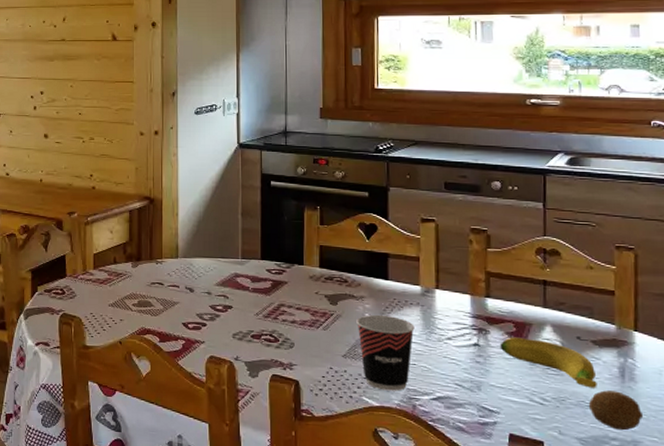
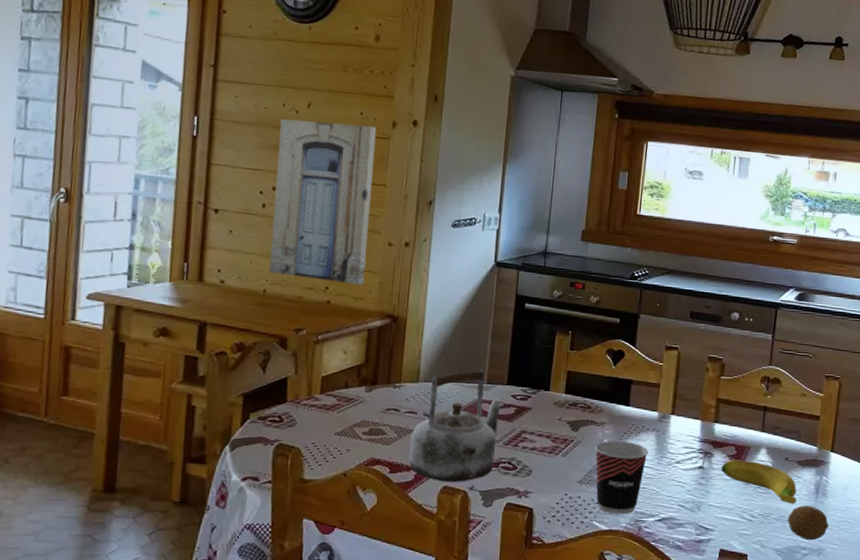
wall art: none [42,32,122,171] -> present [269,119,377,285]
kettle: none [176,244,261,353] -> present [409,368,505,482]

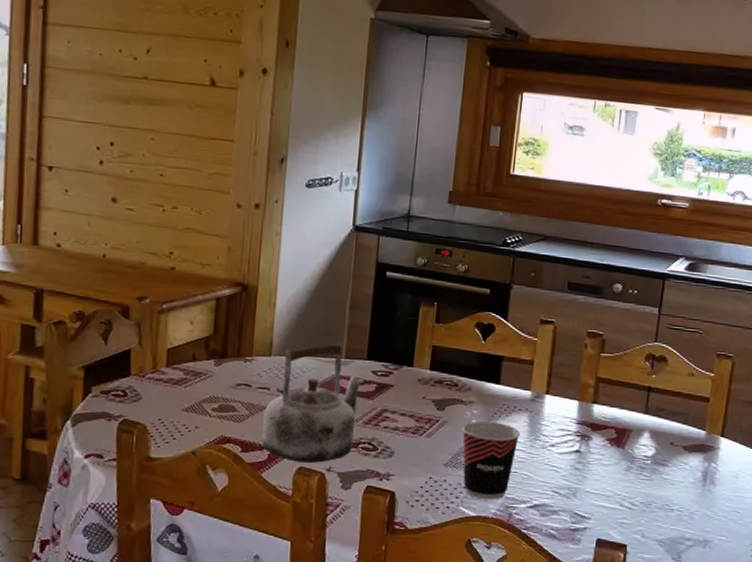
wall art: present [269,119,377,285] -> none [109,66,223,250]
banana: present [721,459,797,504] -> none [599,443,682,492]
fruit: present [787,505,829,541] -> none [671,494,717,531]

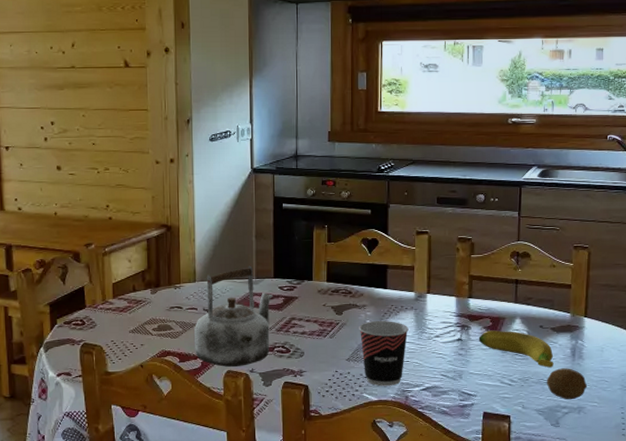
banana: none [599,443,682,492] -> present [478,330,554,368]
fruit: none [671,494,717,531] -> present [546,368,588,400]

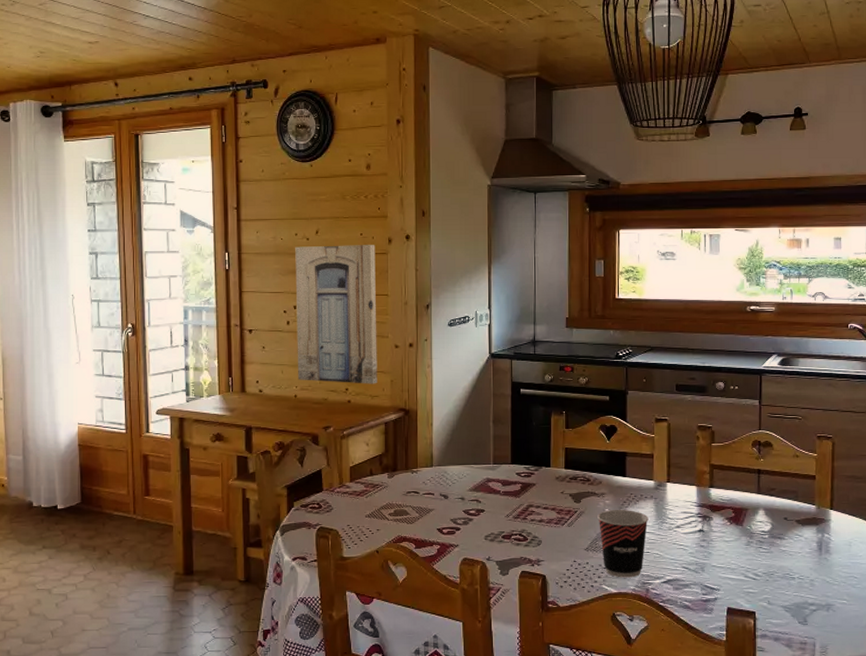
wall art: none [51,58,139,201] -> present [295,245,377,384]
kettle: present [194,265,274,367] -> none [431,451,511,554]
banana: present [478,330,554,368] -> none [721,521,800,562]
fruit: present [546,368,588,400] -> none [792,563,836,597]

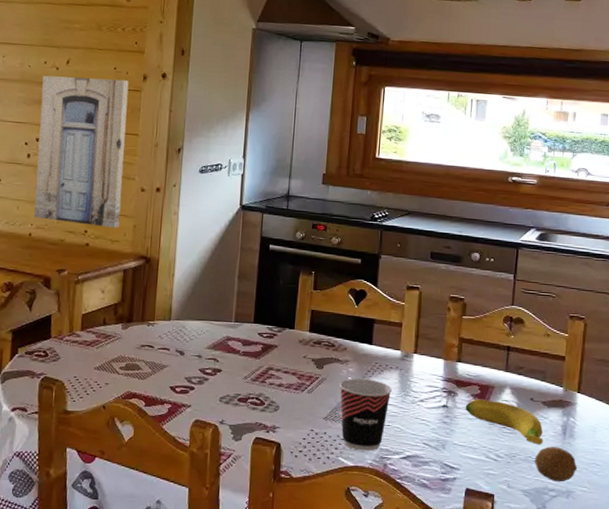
banana: none [721,521,800,562] -> present [465,399,543,445]
fruit: none [792,563,836,597] -> present [534,446,578,482]

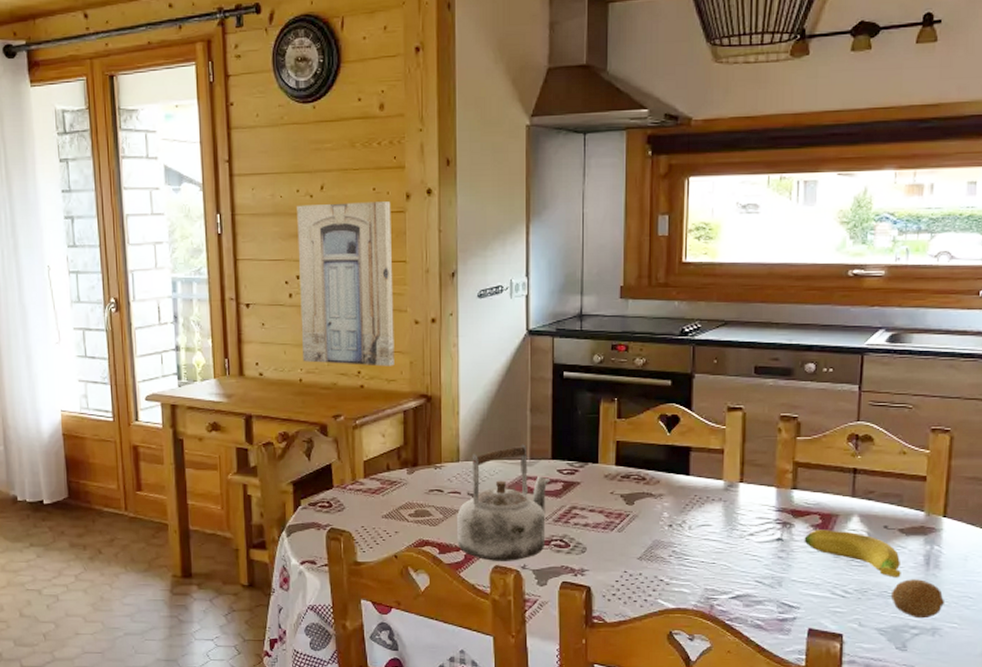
kettle: none [163,307,252,416] -> present [457,444,551,561]
cup: present [339,378,392,451] -> none [654,514,716,592]

